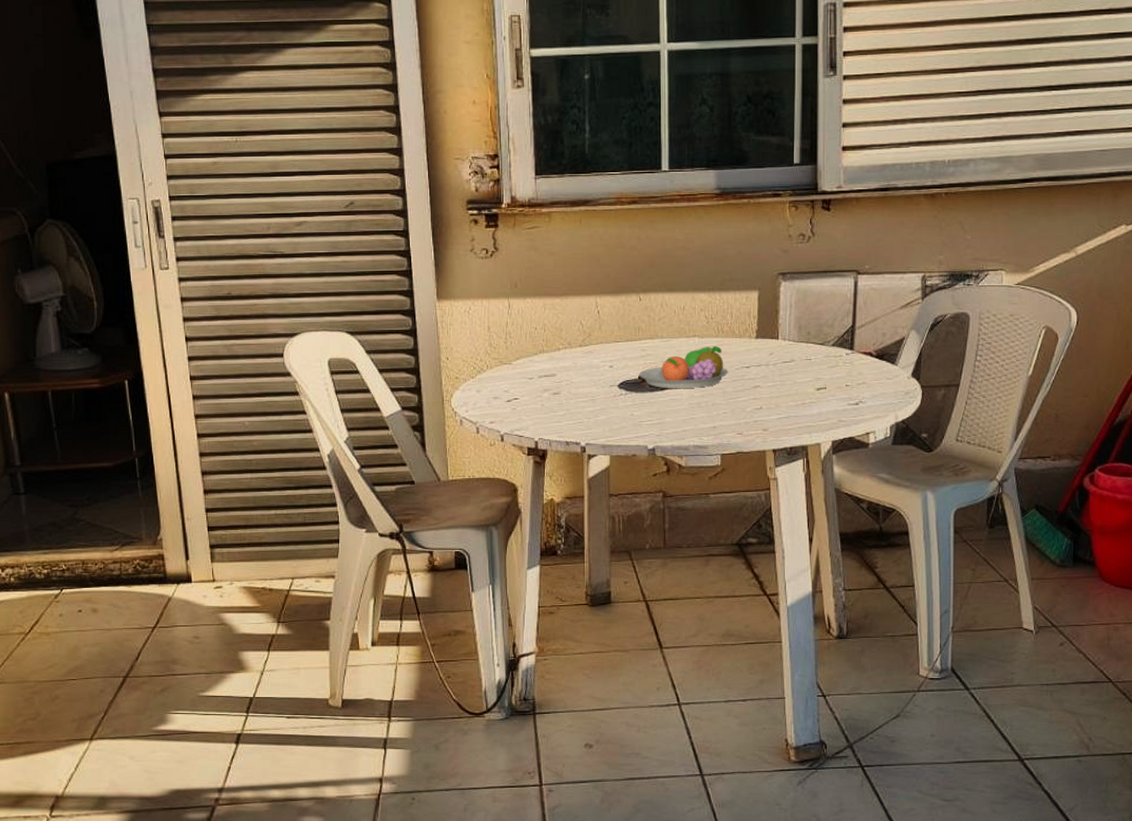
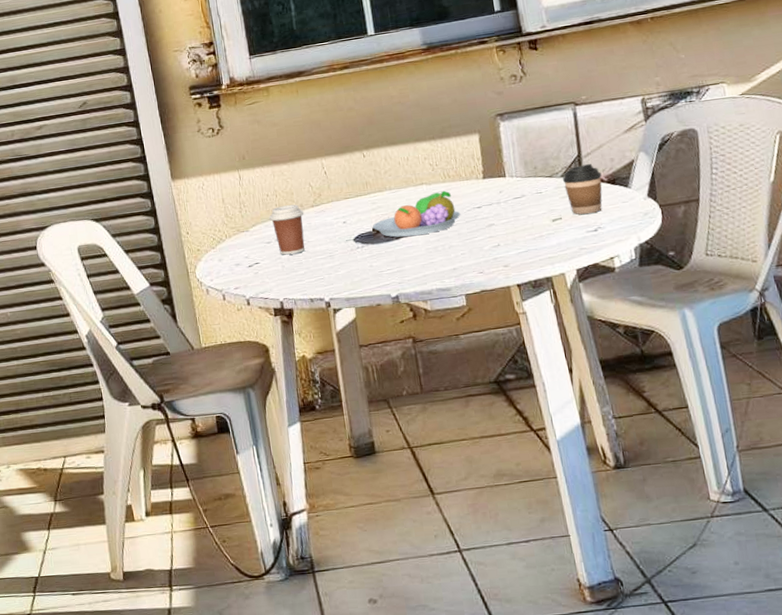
coffee cup: none [535,342,571,394] -> present [269,204,306,255]
coffee cup: none [833,336,872,387] -> present [562,164,603,215]

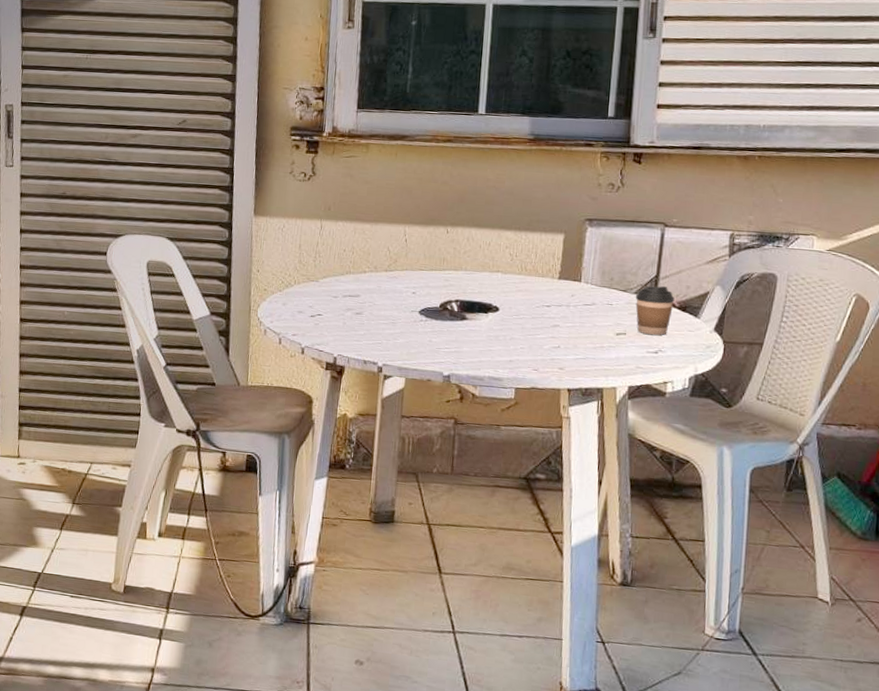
coffee cup: present [269,204,306,255] -> none [341,263,377,314]
fruit bowl: present [372,190,461,238] -> none [440,282,529,322]

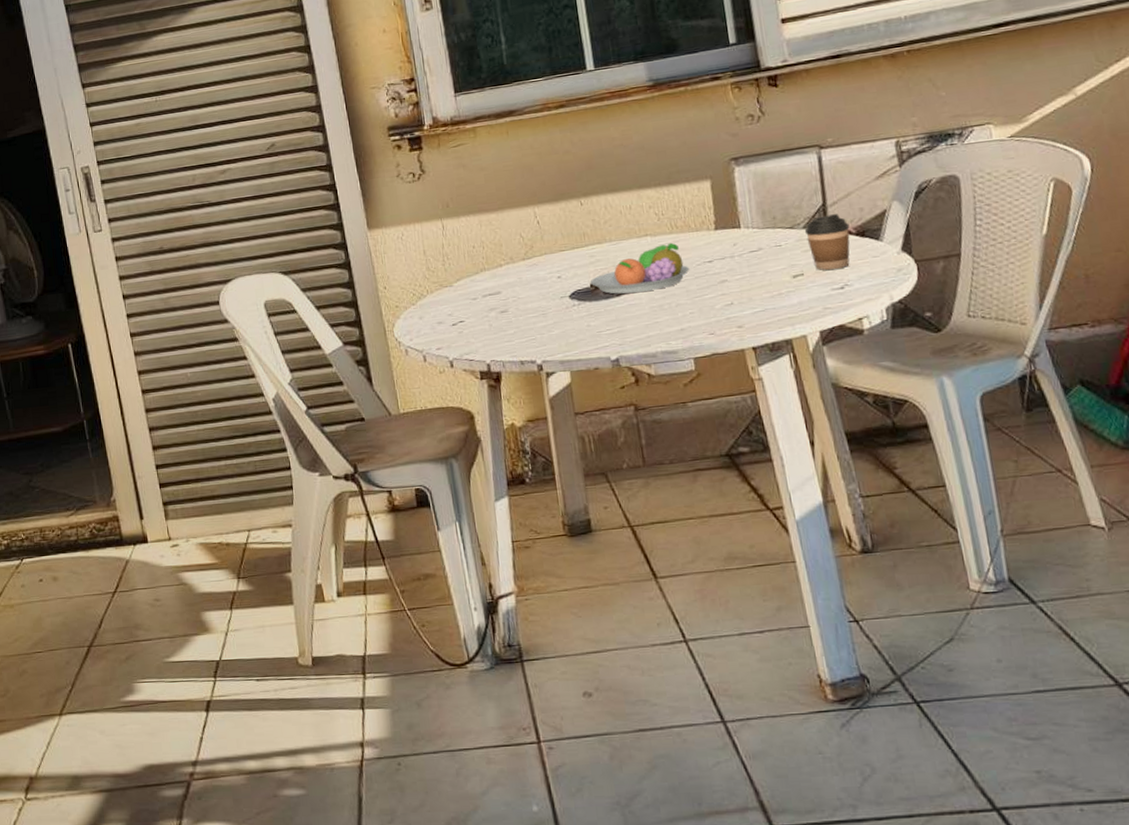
fruit bowl: none [440,282,529,322] -> present [589,242,690,294]

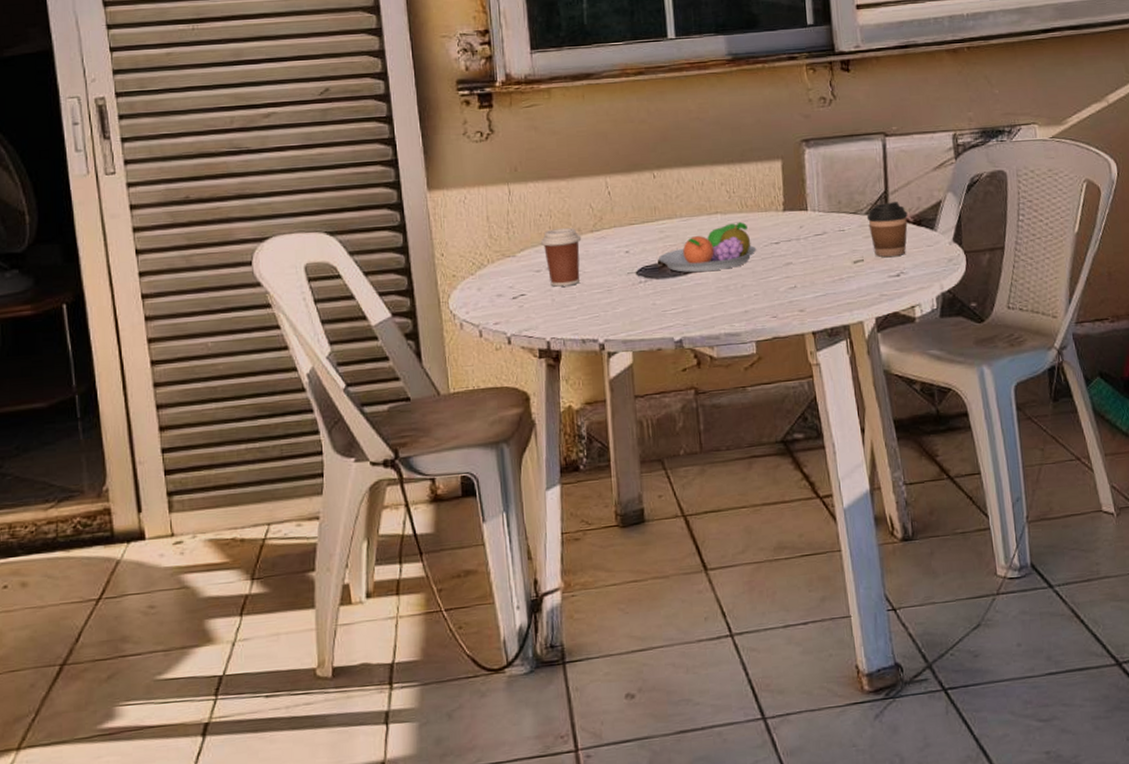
coffee cup: none [475,257,516,313] -> present [541,228,582,287]

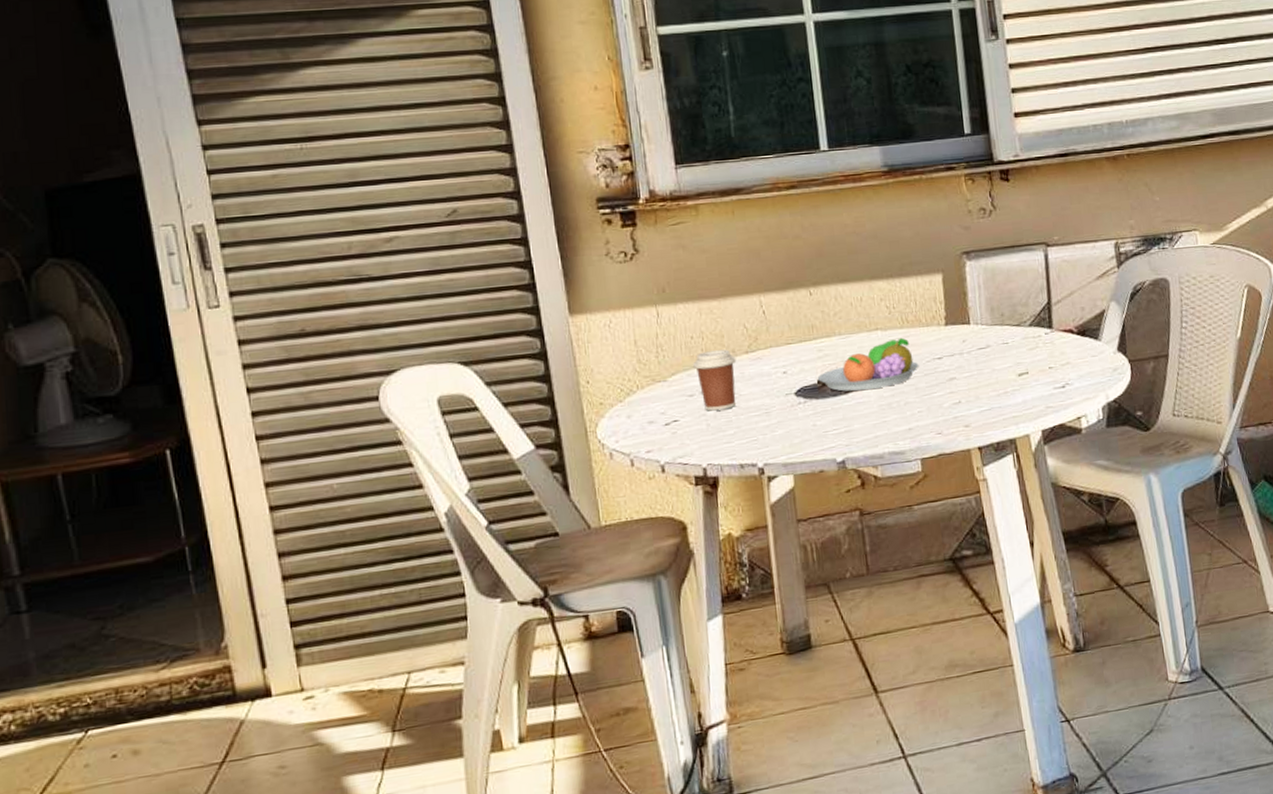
coffee cup: present [866,202,908,258] -> none [1030,312,1072,369]

